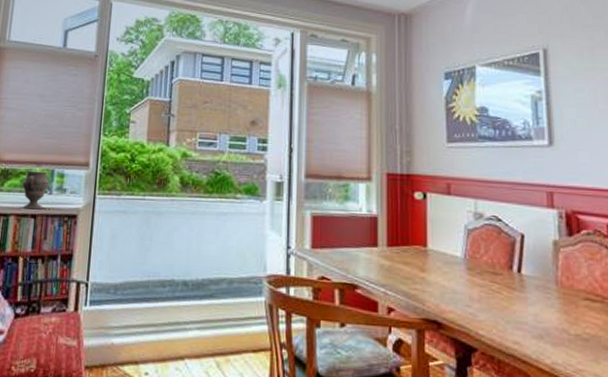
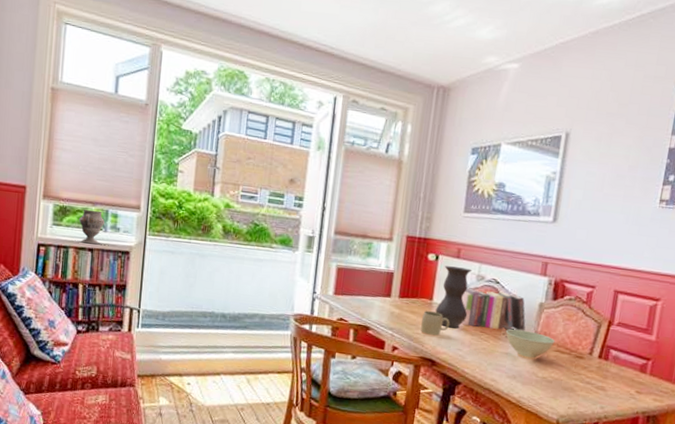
mug: none [417,260,451,292] -> present [420,311,450,337]
vase: none [432,204,471,280] -> present [435,266,473,329]
books: none [460,228,543,278] -> present [461,288,526,331]
bowl: none [519,275,582,312] -> present [505,328,555,360]

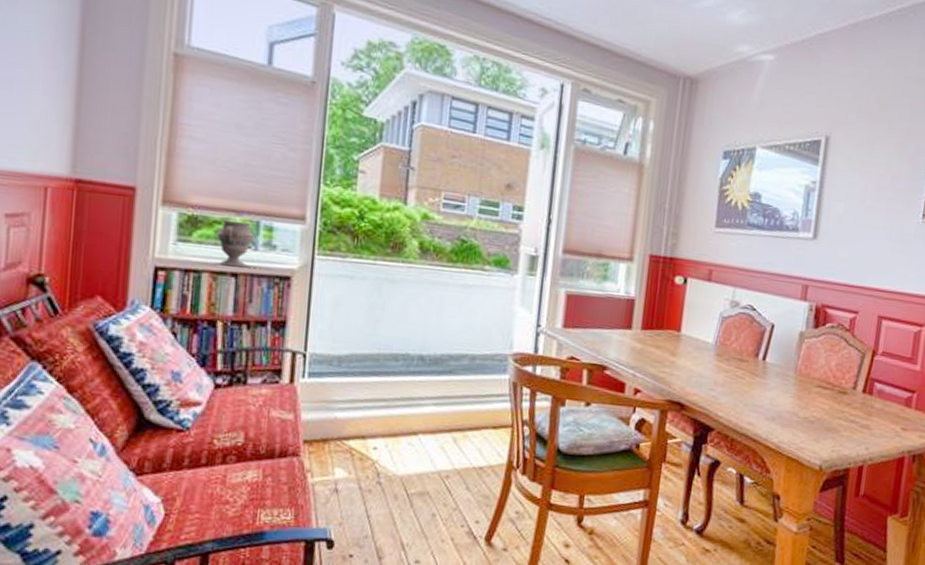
mug: present [420,311,450,337] -> none [667,344,700,375]
vase: present [435,266,473,329] -> none [684,290,726,365]
books: present [461,288,526,331] -> none [713,316,785,365]
bowl: present [505,328,555,360] -> none [763,362,817,398]

